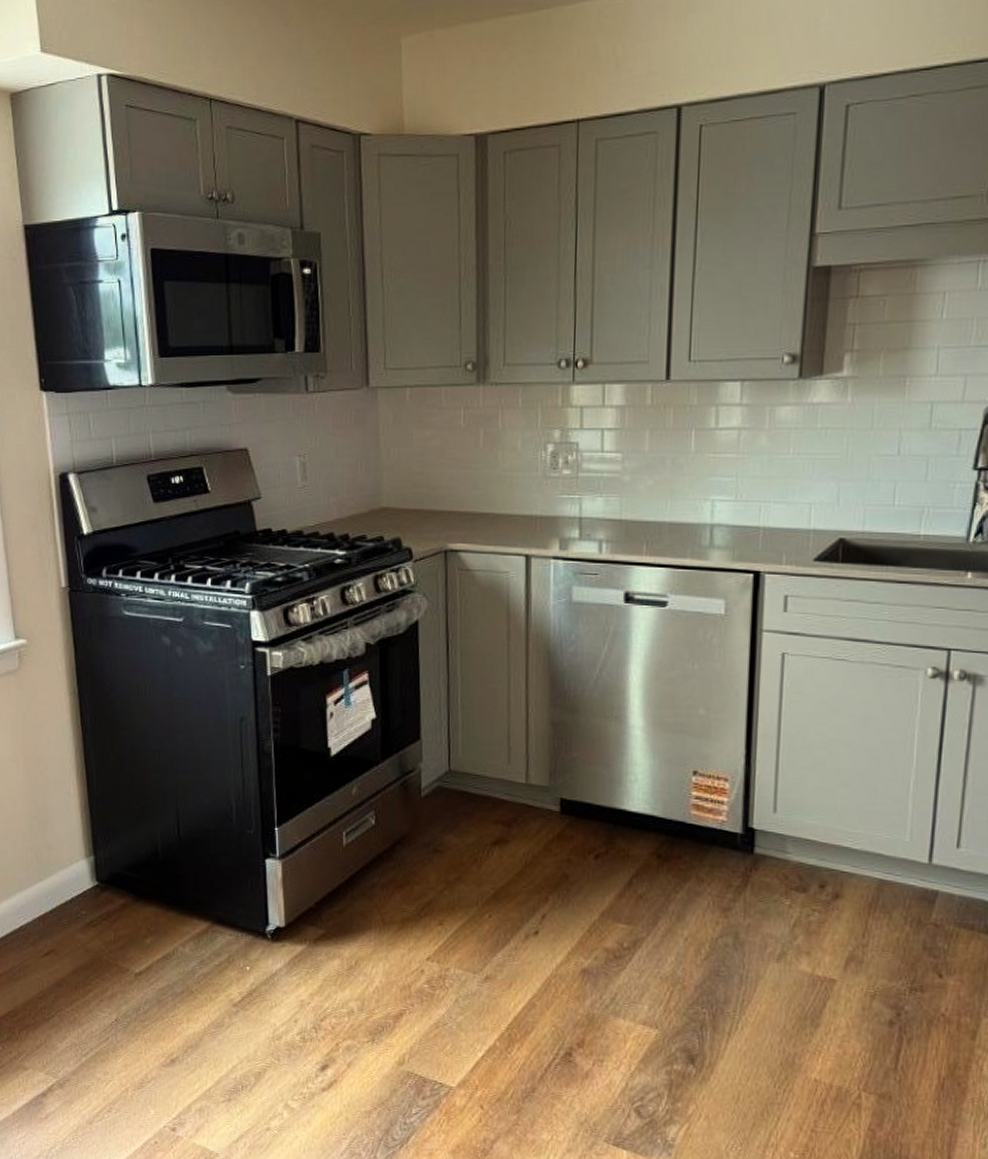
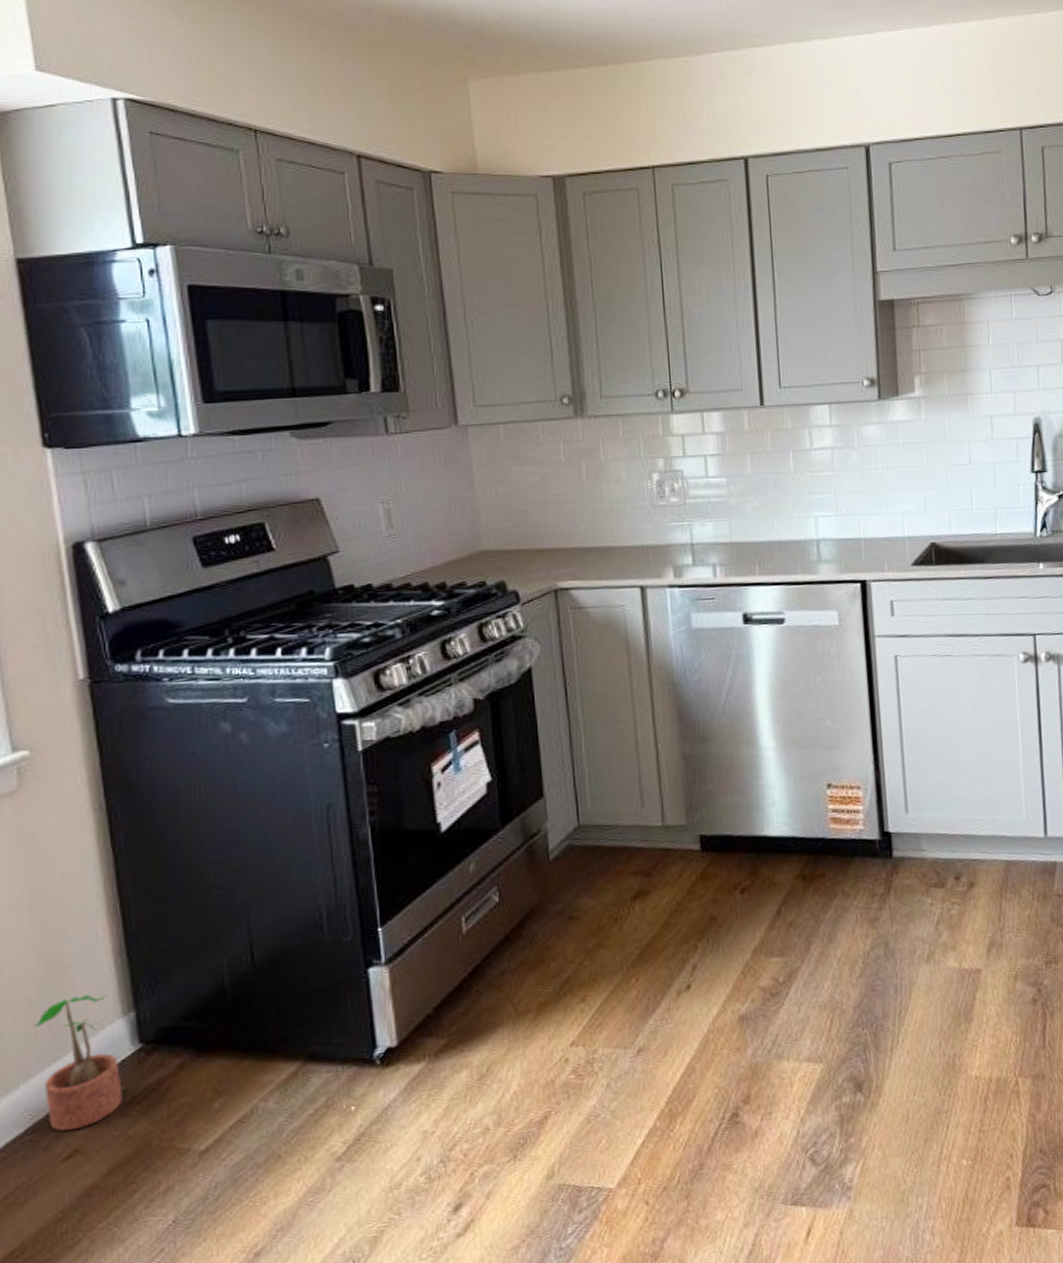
potted plant: none [26,836,84,936] -> present [34,994,123,1131]

